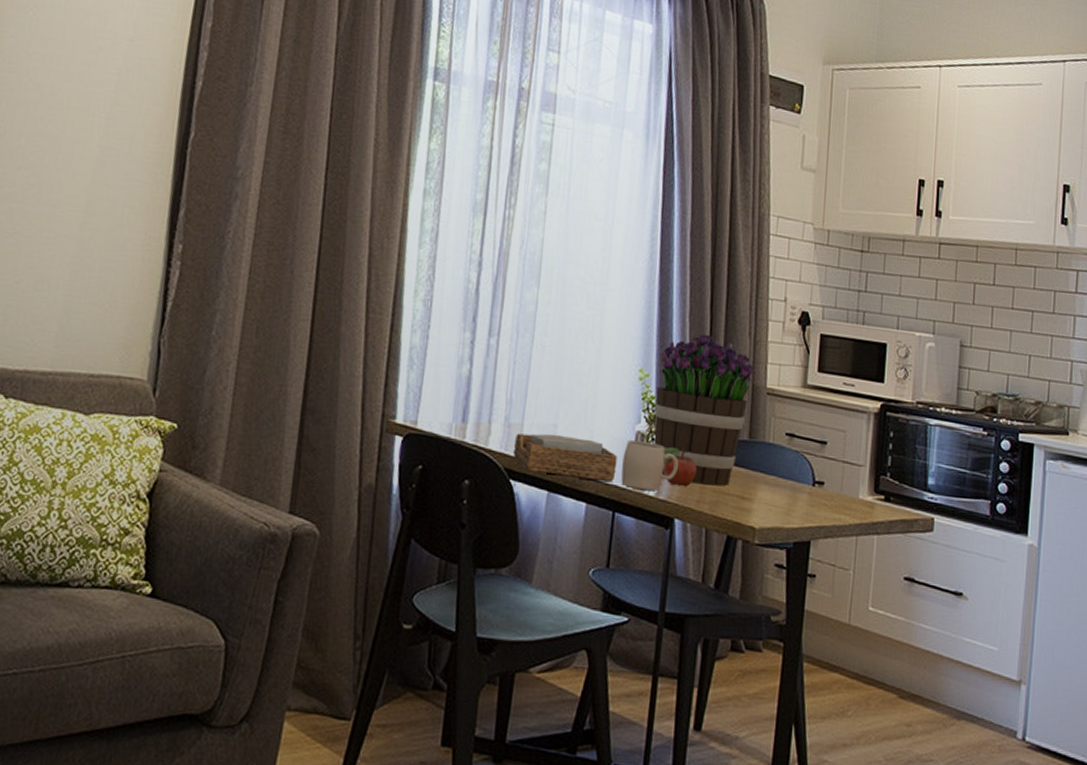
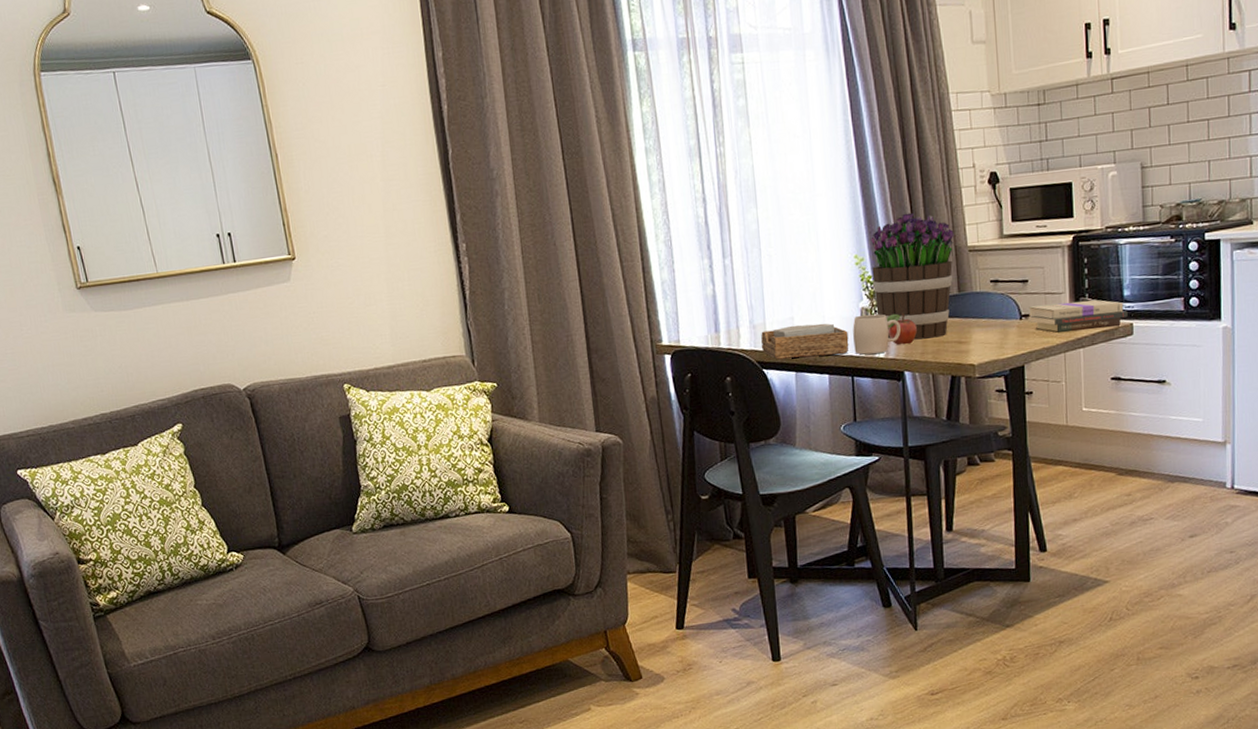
books: none [821,473,930,519] -> present [1028,300,1128,334]

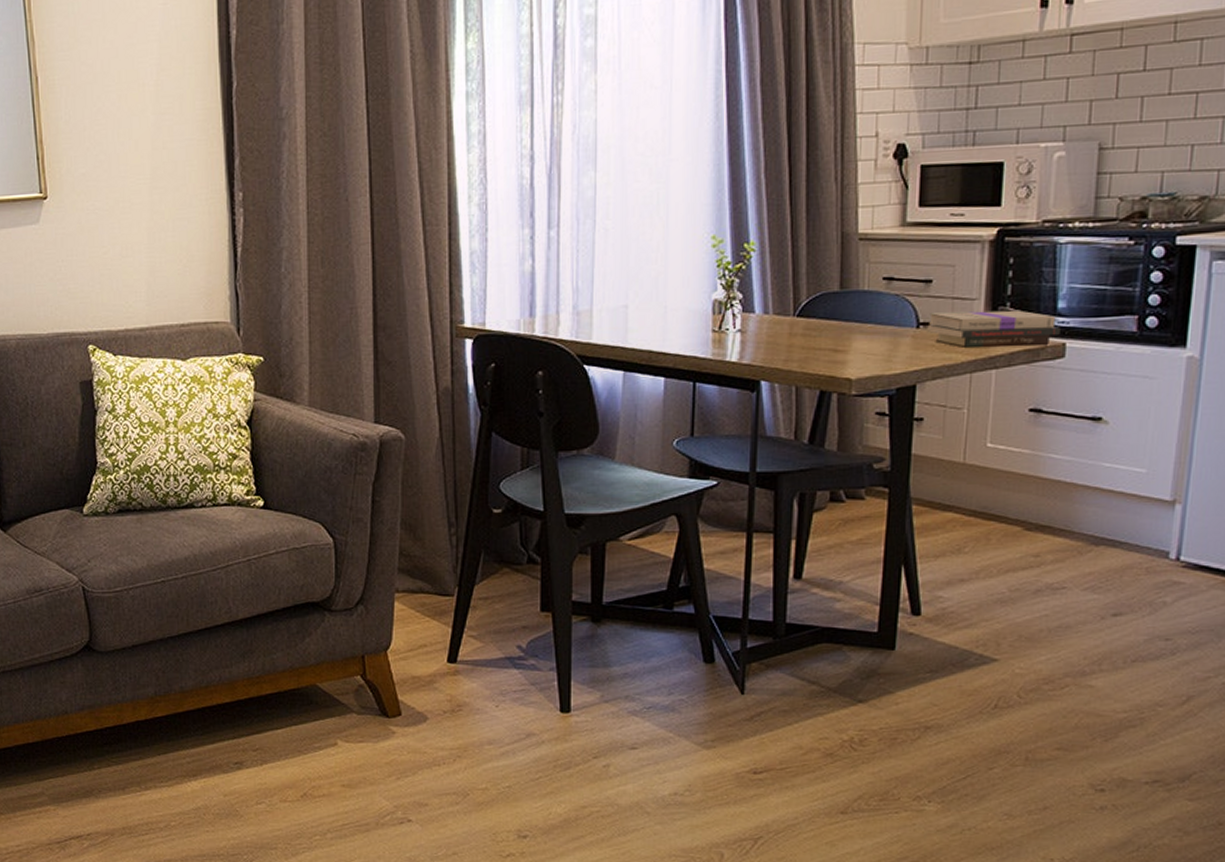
napkin holder: present [761,323,849,360] -> none [584,314,694,356]
mug: present [853,314,901,355] -> none [700,308,761,357]
bouquet: present [871,212,954,340] -> none [732,188,842,344]
fruit: present [886,312,917,346] -> none [744,309,782,349]

